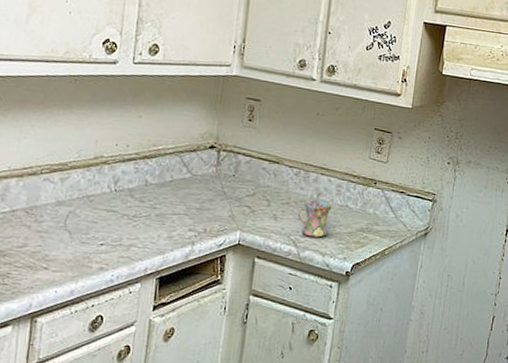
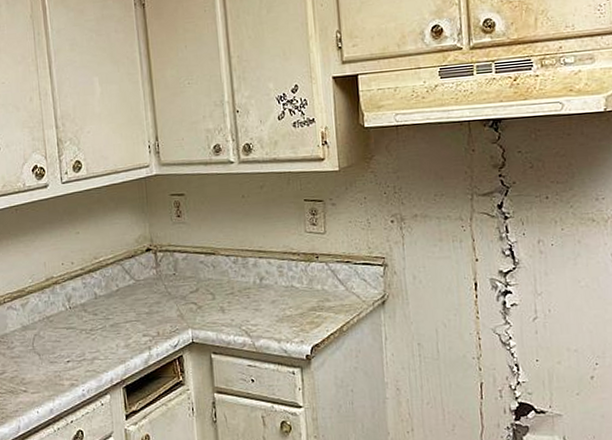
mug: present [297,200,332,238] -> none [243,285,278,324]

